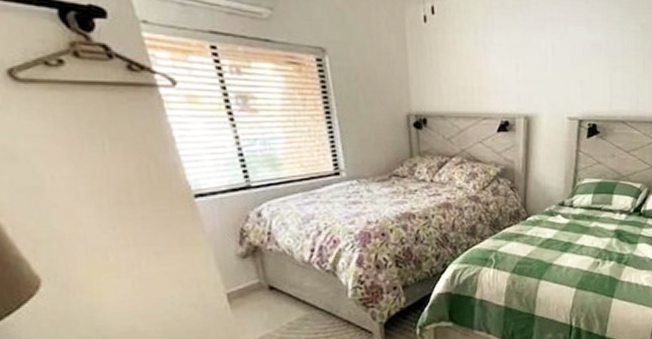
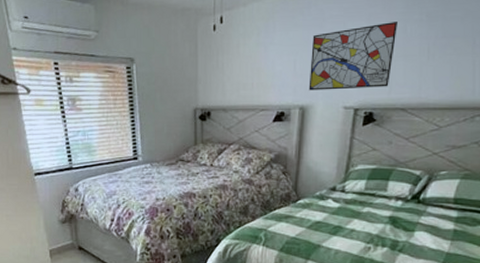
wall art: none [532,30,615,99] -> present [309,22,397,91]

